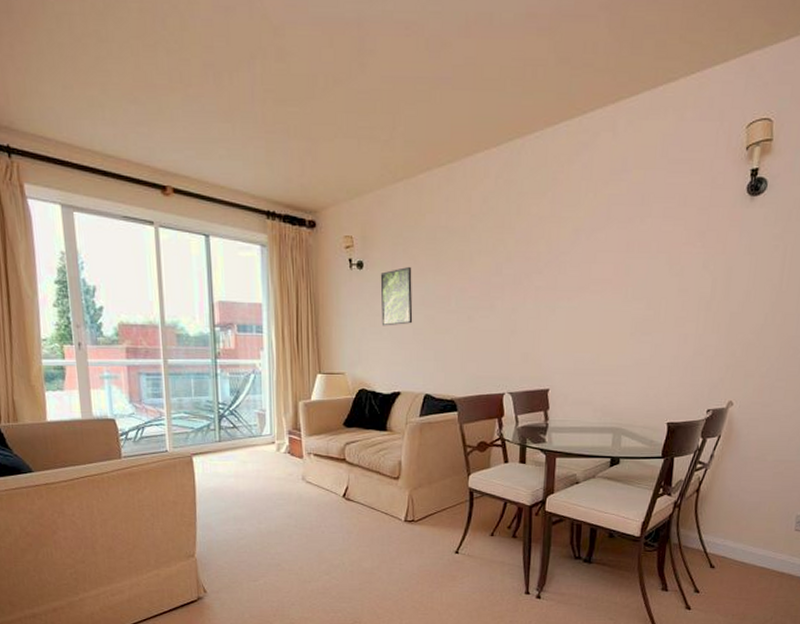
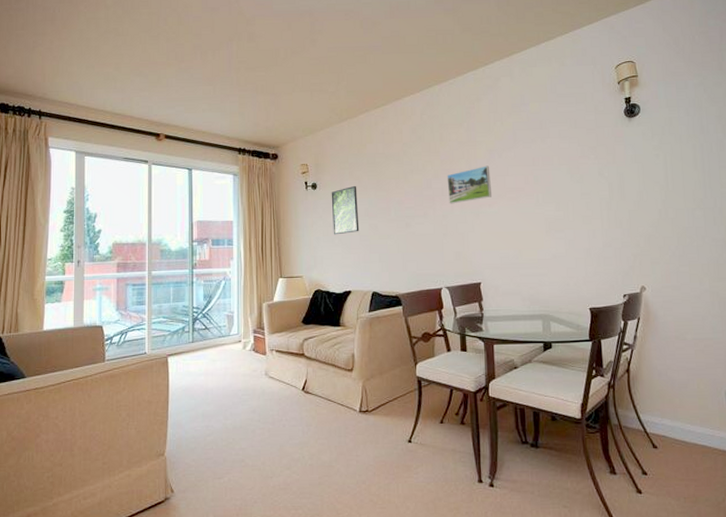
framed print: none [520,249,574,295] -> present [447,165,491,204]

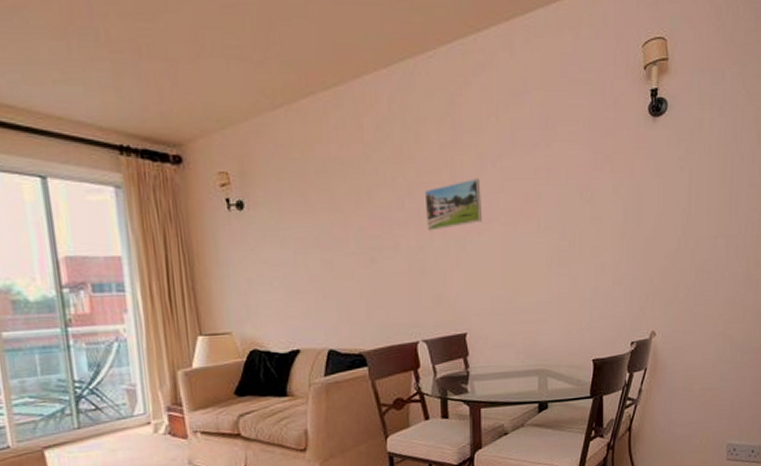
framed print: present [331,185,360,235] -> none [265,204,308,275]

